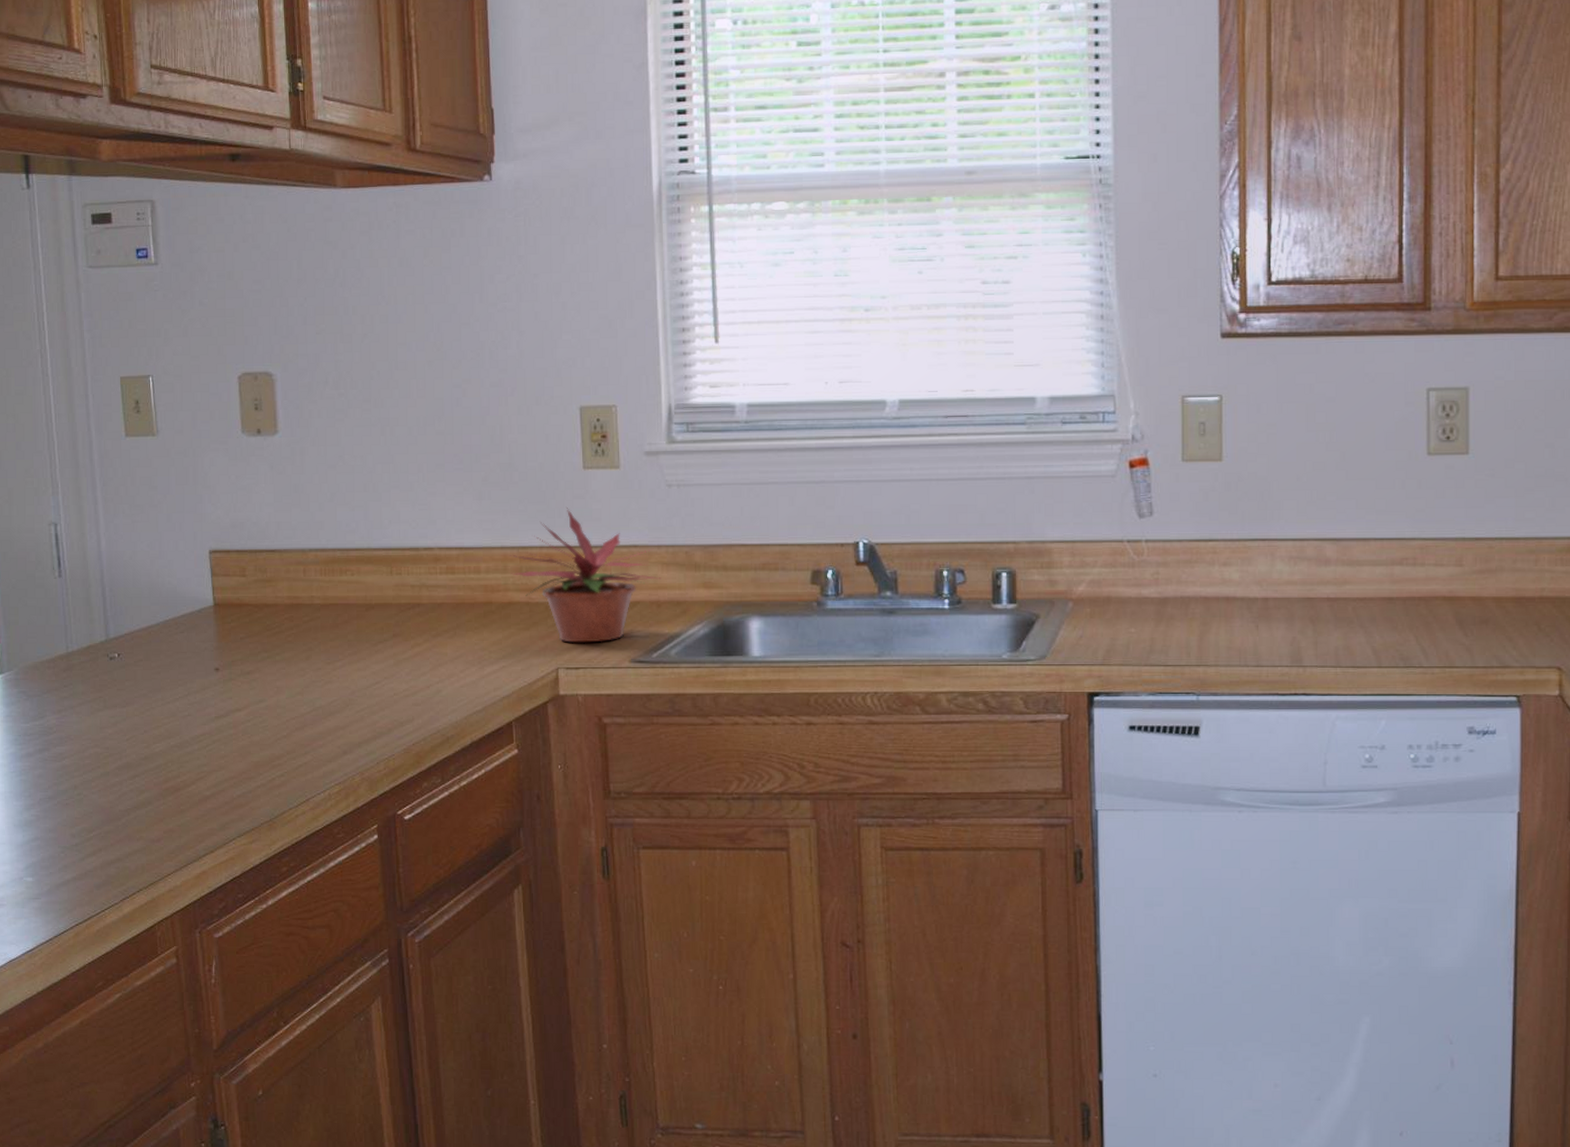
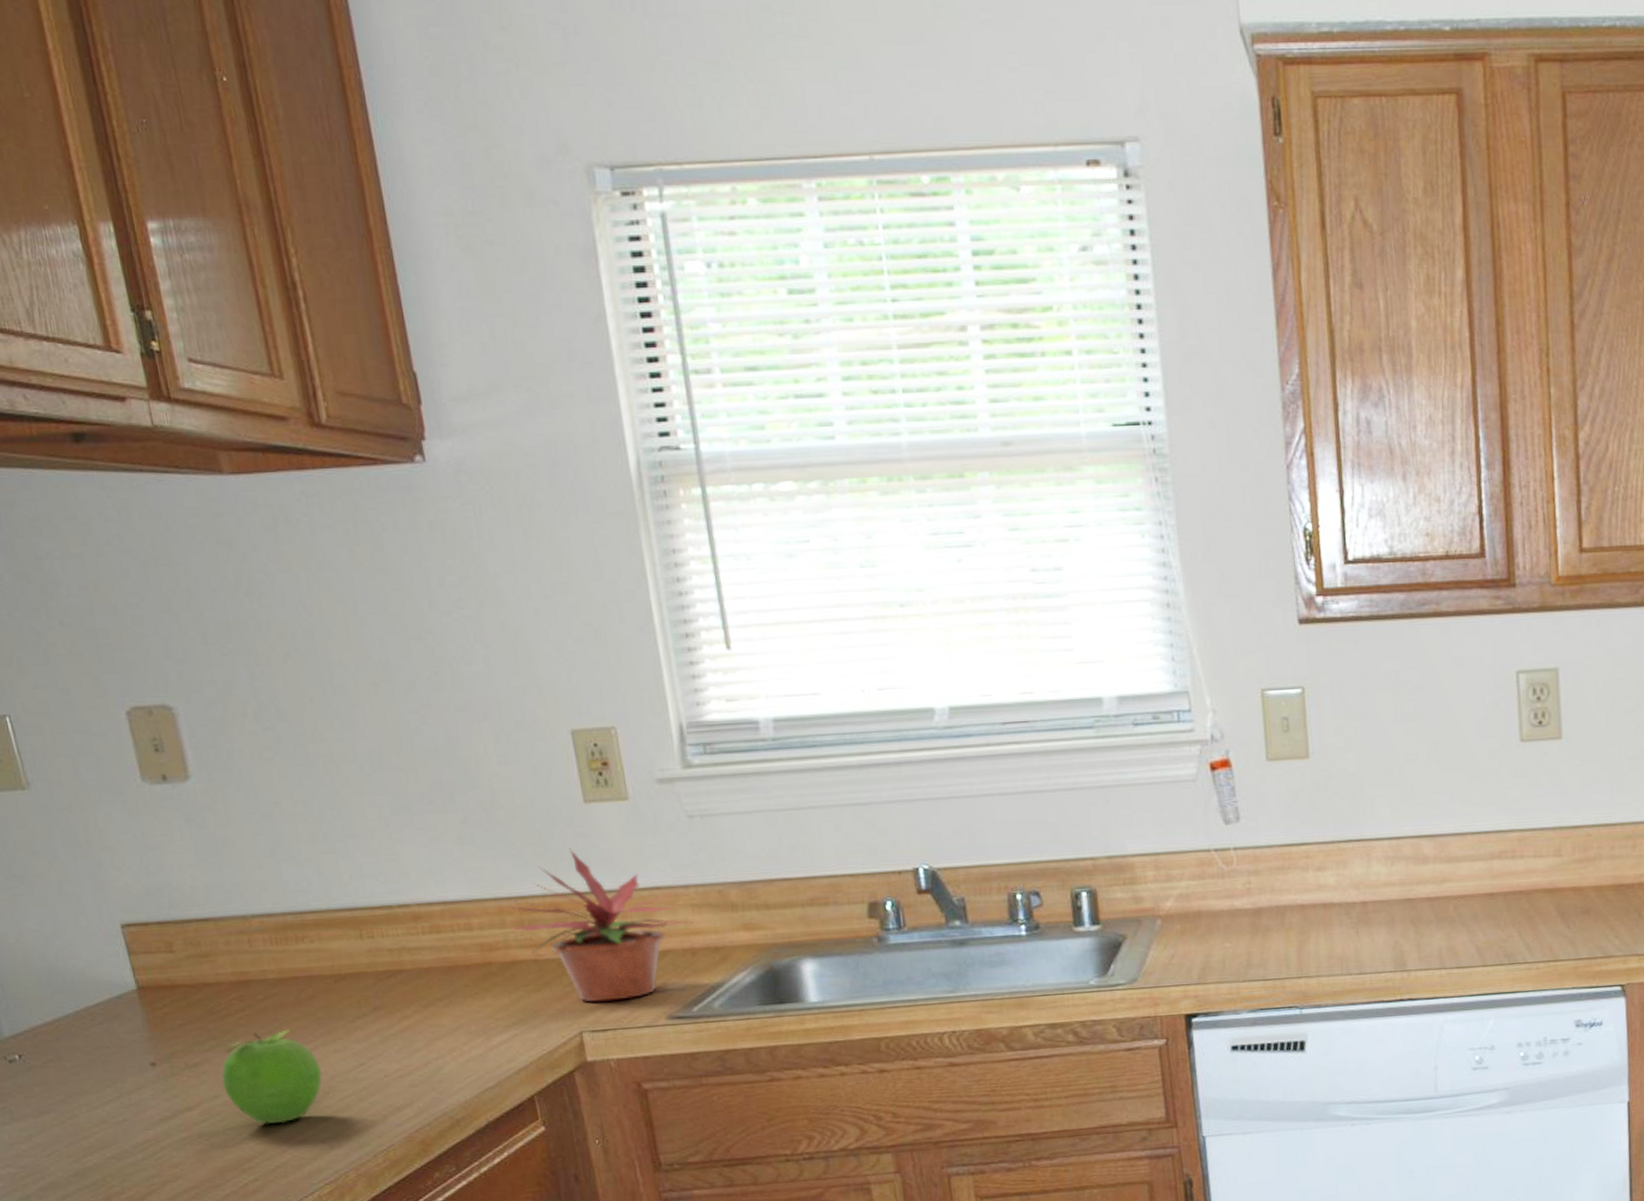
fruit: none [267,648,345,729] -> present [221,1029,322,1124]

